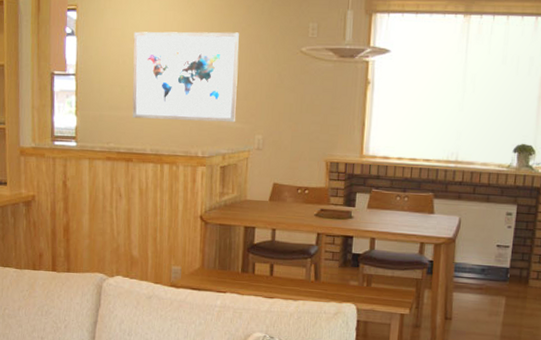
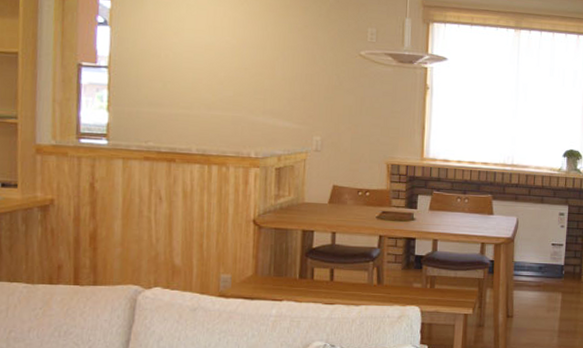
wall art: present [132,31,239,123] -> none [175,25,296,123]

